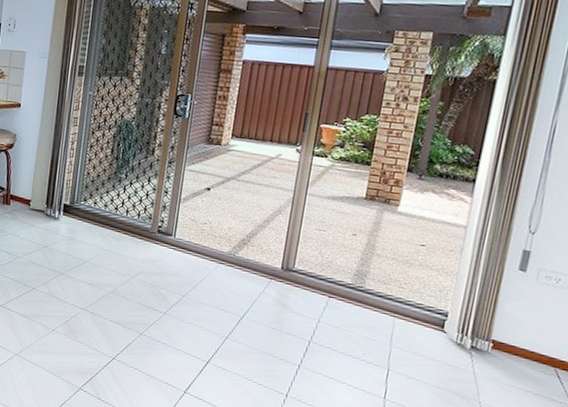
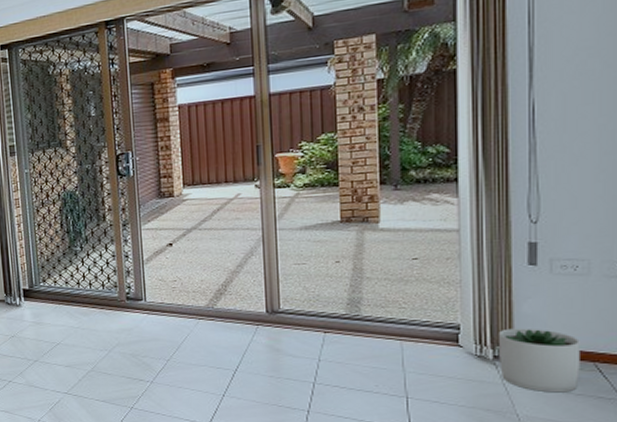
planter: none [474,323,548,391] -> present [499,328,580,393]

